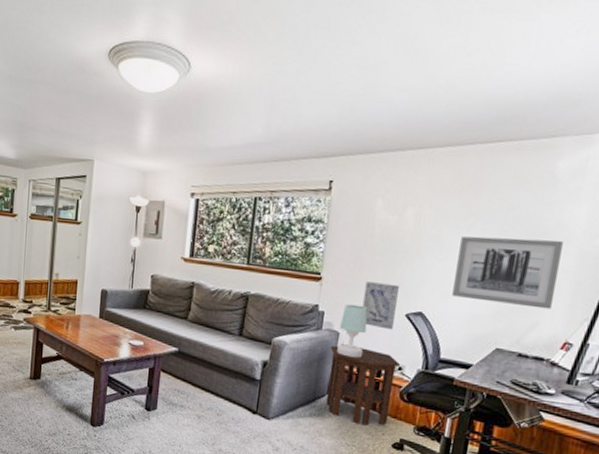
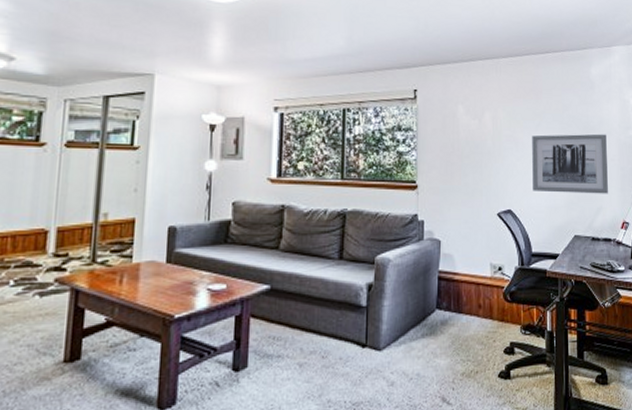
side table: present [325,345,401,426] -> none [434,253,500,336]
table lamp: present [337,304,368,359] -> none [440,210,465,265]
wall art: present [362,281,399,330] -> none [458,185,488,231]

